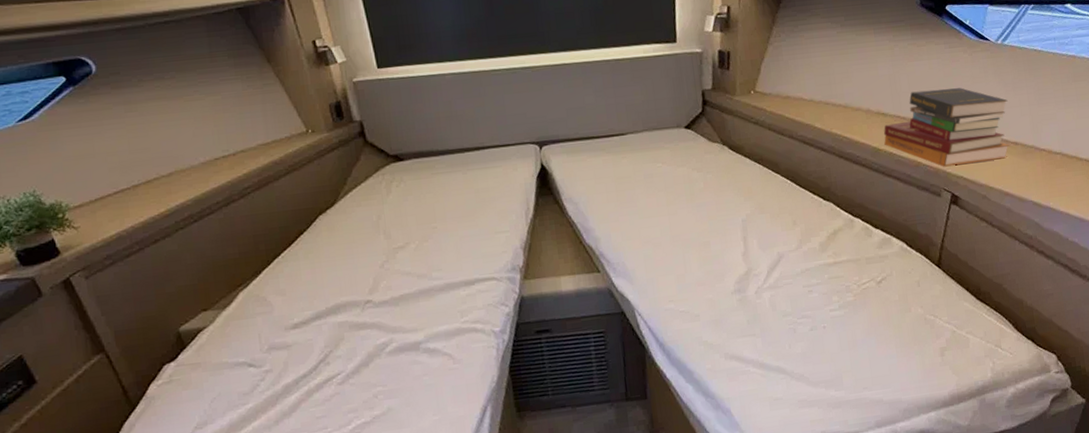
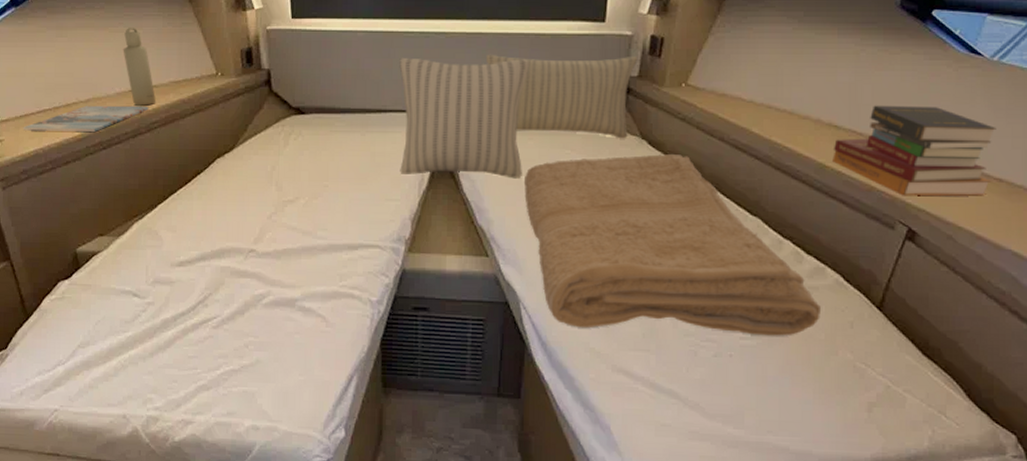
magazine: none [100,173,239,214] -> present [23,105,149,132]
bottle: none [201,94,245,173] -> present [123,28,155,106]
pillow: none [490,84,621,207] -> present [399,57,529,179]
pillow: none [572,71,710,152] -> present [485,54,637,138]
towel: none [622,154,893,325] -> present [523,153,820,336]

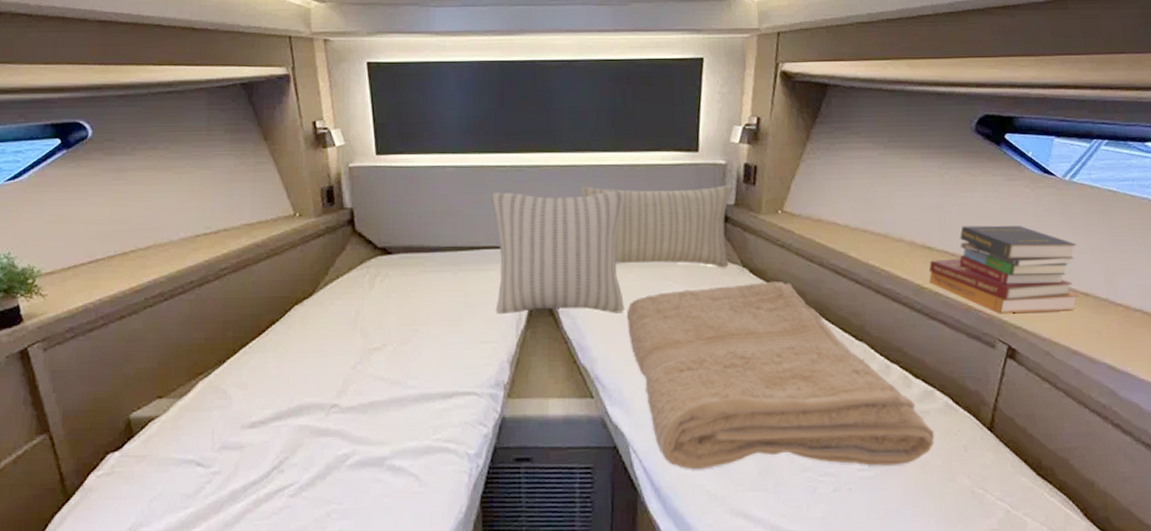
magazine: present [23,105,149,132] -> none [70,251,218,284]
bottle: present [123,28,155,106] -> none [189,168,226,251]

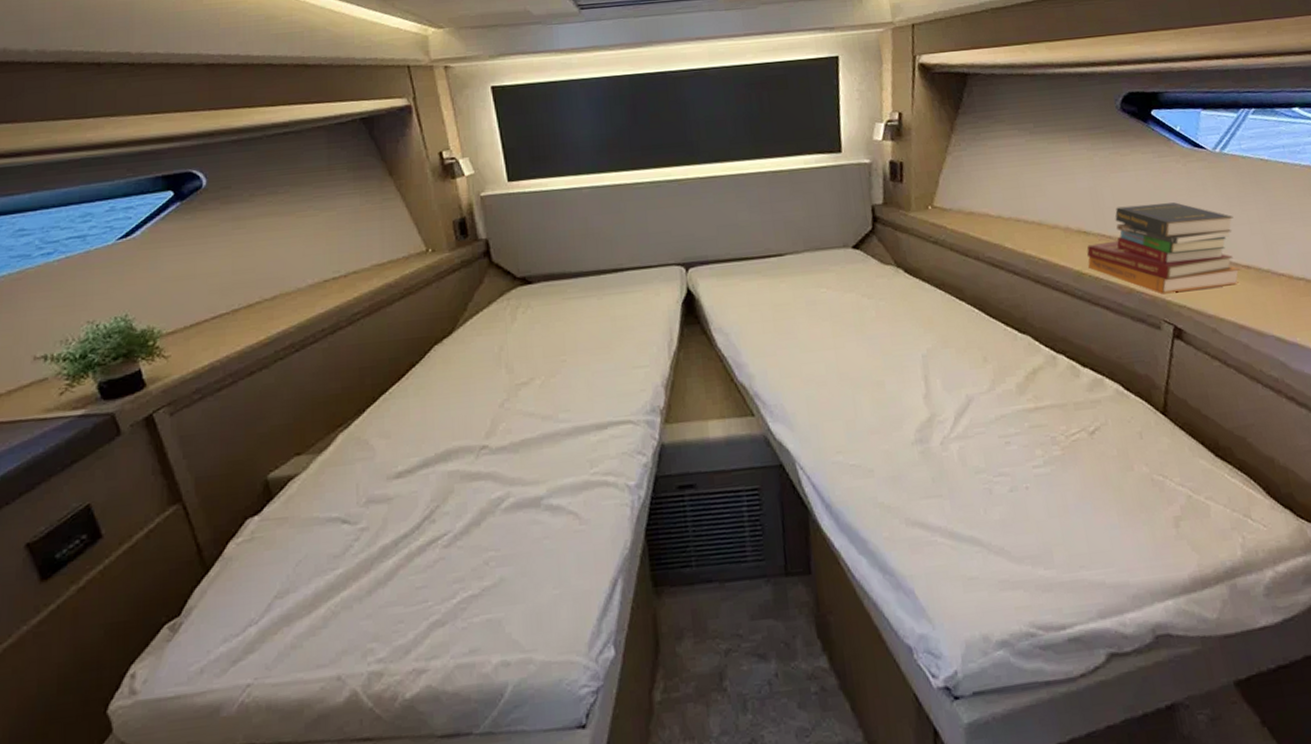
pillow: present [491,190,625,315] -> none [631,198,779,338]
pillow: present [580,185,732,267] -> none [723,184,883,275]
towel: present [626,280,935,470] -> none [781,278,1109,482]

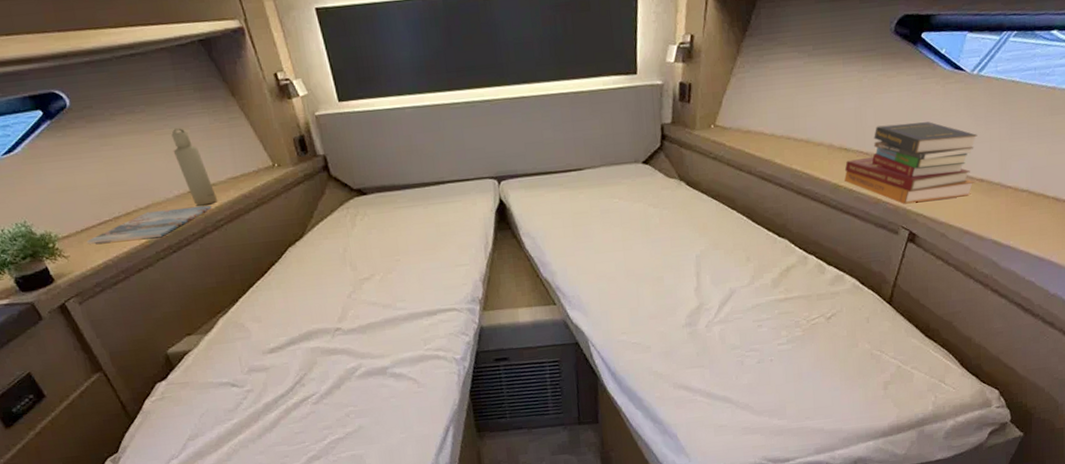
magazine: none [194,296,349,342] -> present [86,206,212,244]
bottle: none [314,210,356,297] -> present [171,128,217,206]

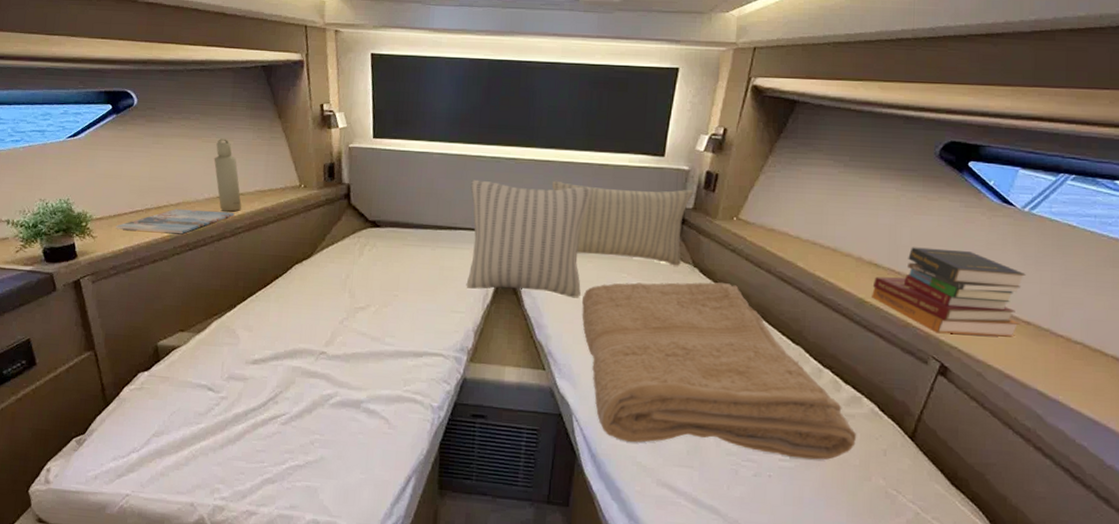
pillow: none [449,117,577,241] -> present [466,179,592,298]
pillow: none [530,104,669,187] -> present [551,180,693,265]
towel: none [579,190,842,356] -> present [581,282,856,460]

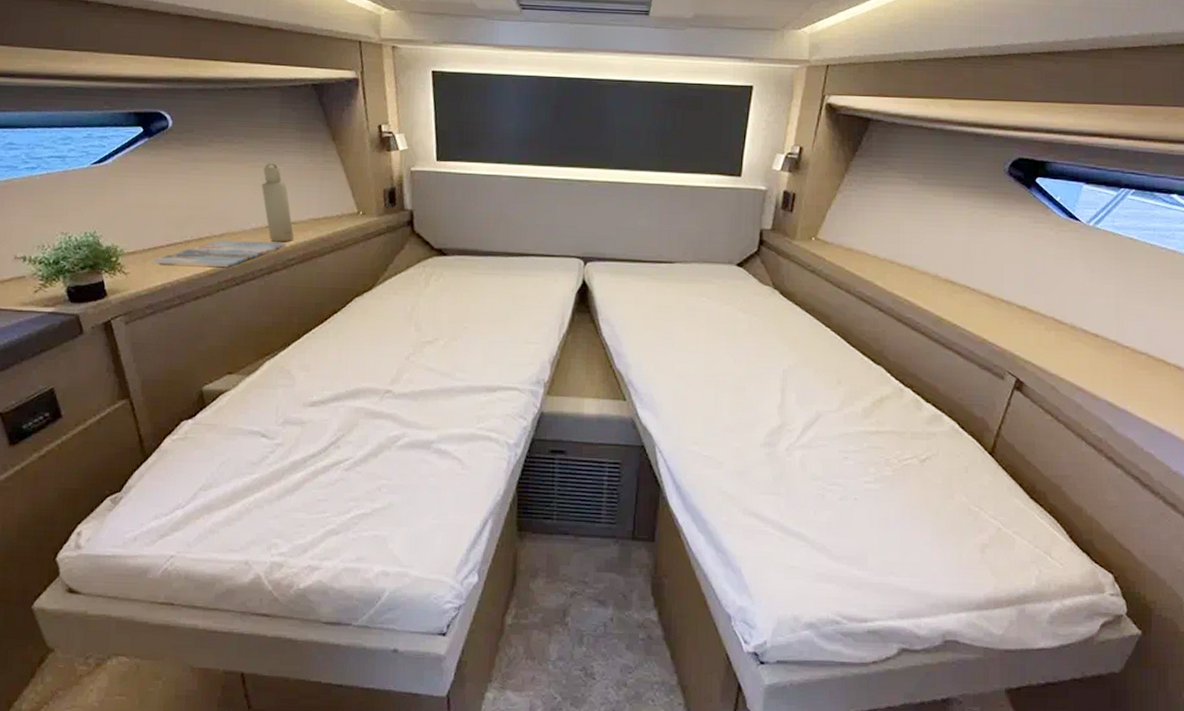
pillow: present [466,179,592,298] -> none [540,203,669,325]
pillow: present [551,180,693,265] -> none [627,203,770,288]
towel: present [581,282,856,460] -> none [661,303,938,480]
books: present [872,247,1026,337] -> none [949,263,1093,350]

